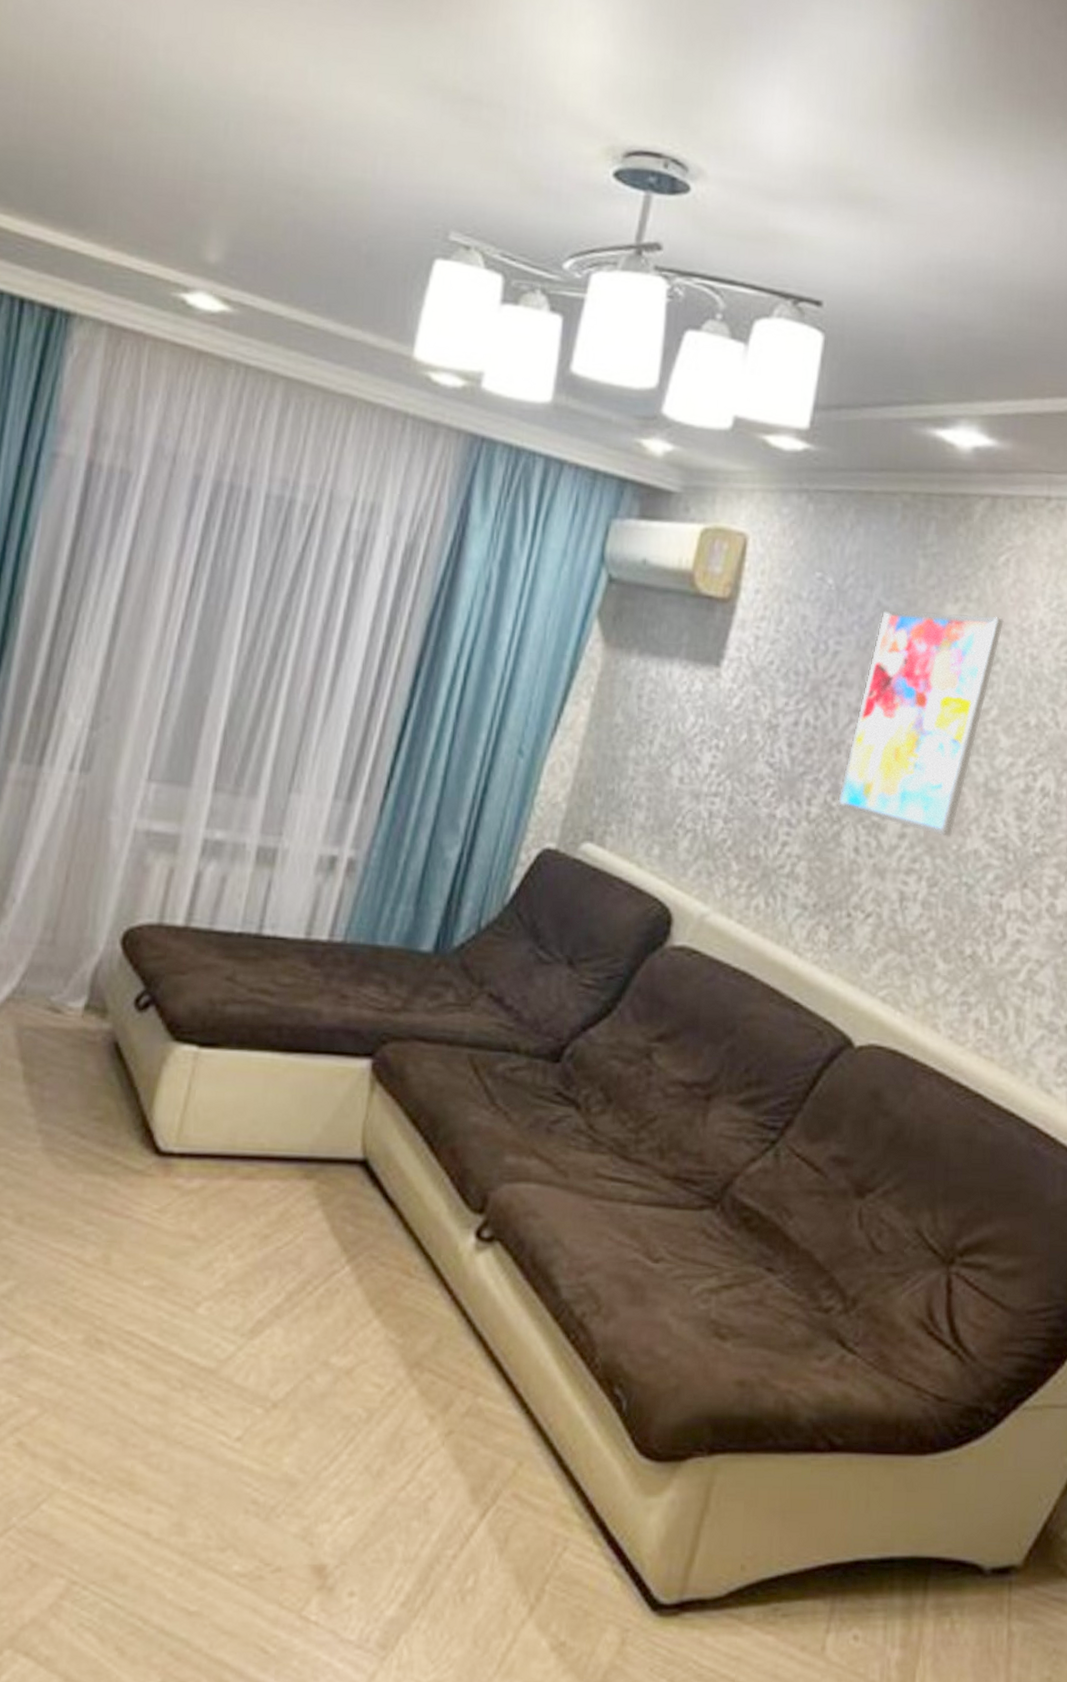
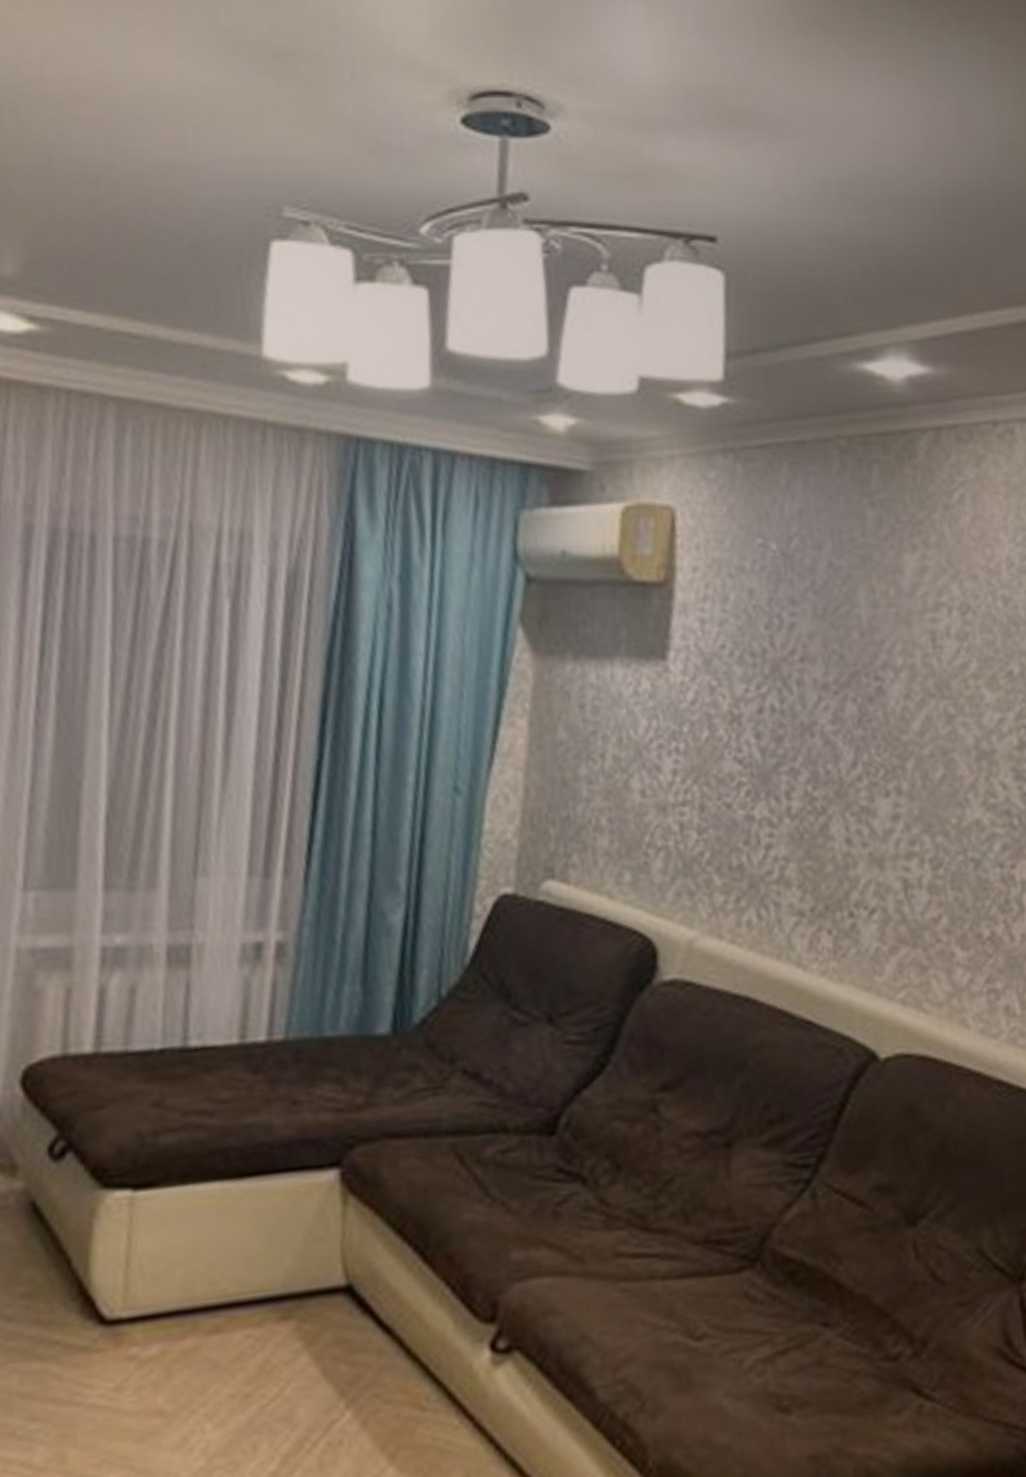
wall art: present [837,610,1004,838] -> none [818,560,969,812]

